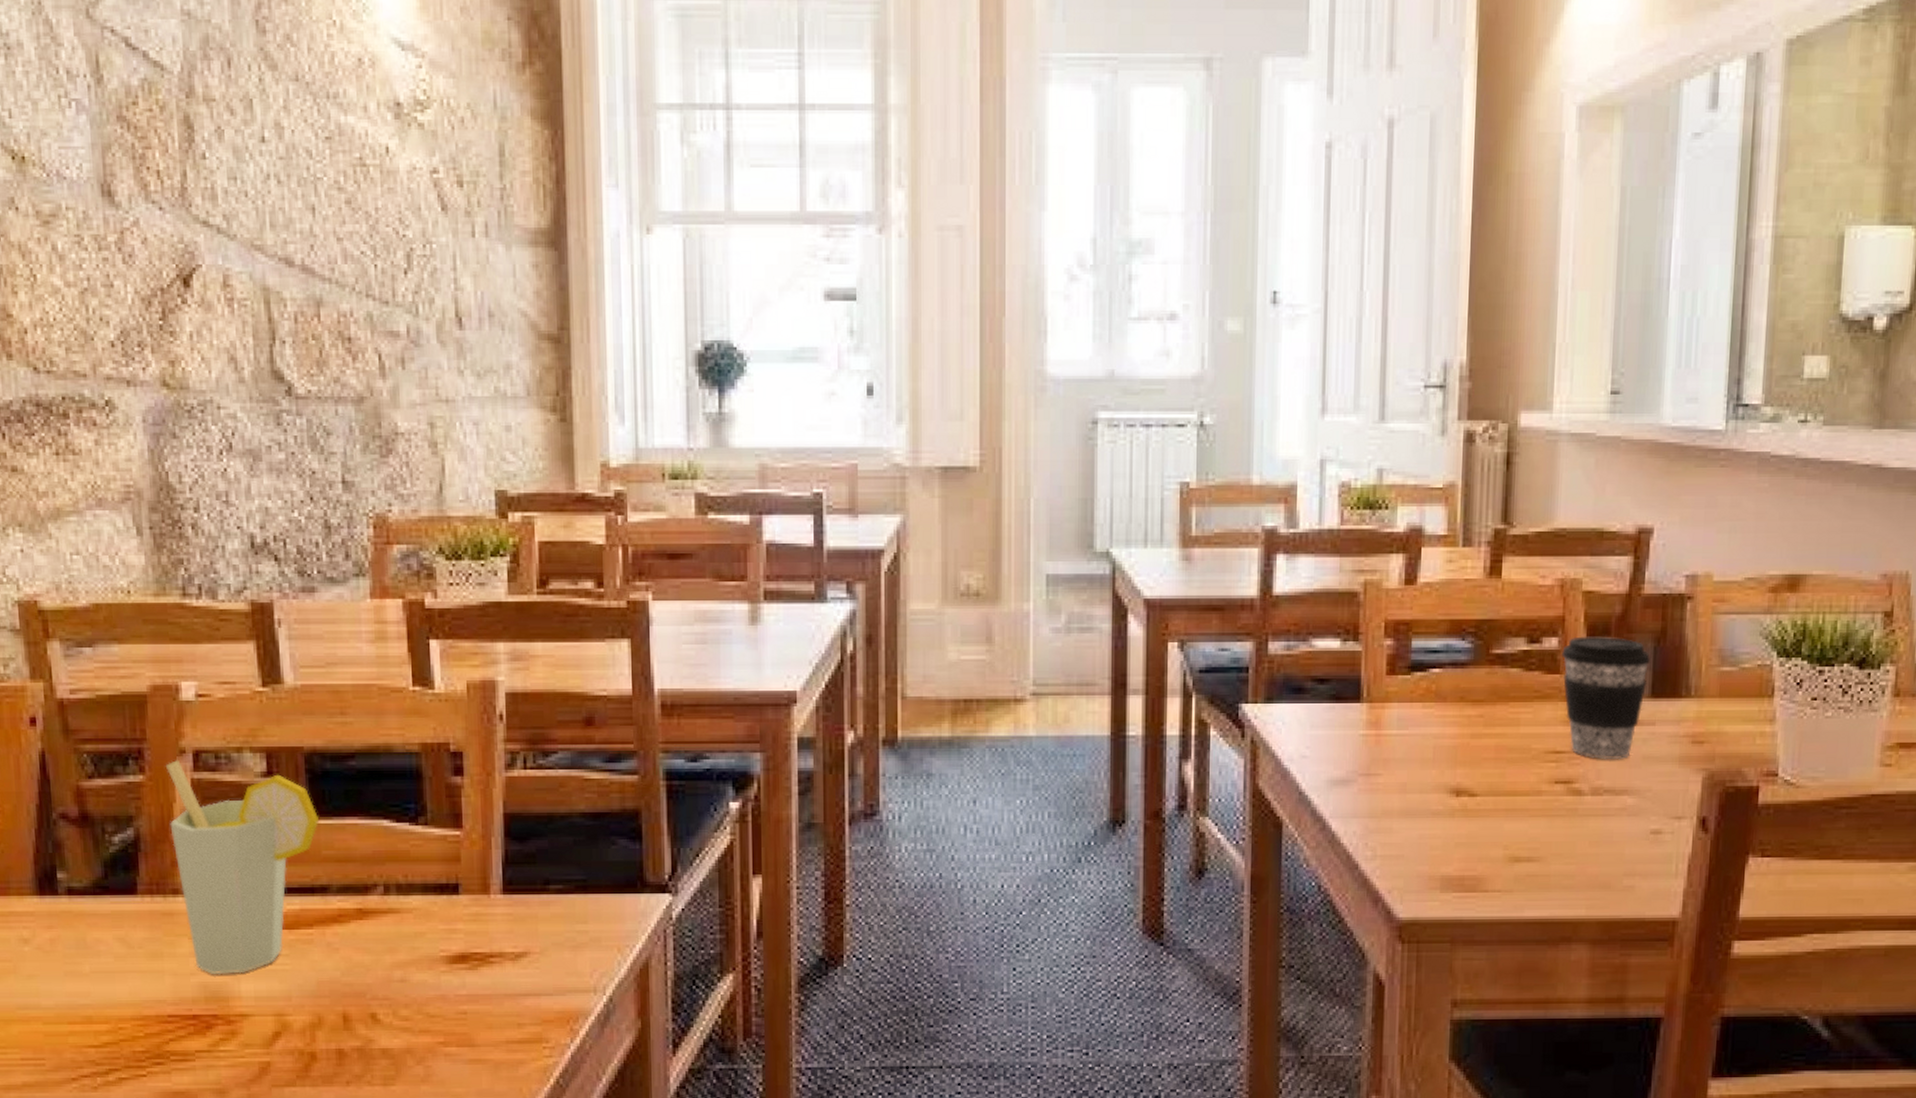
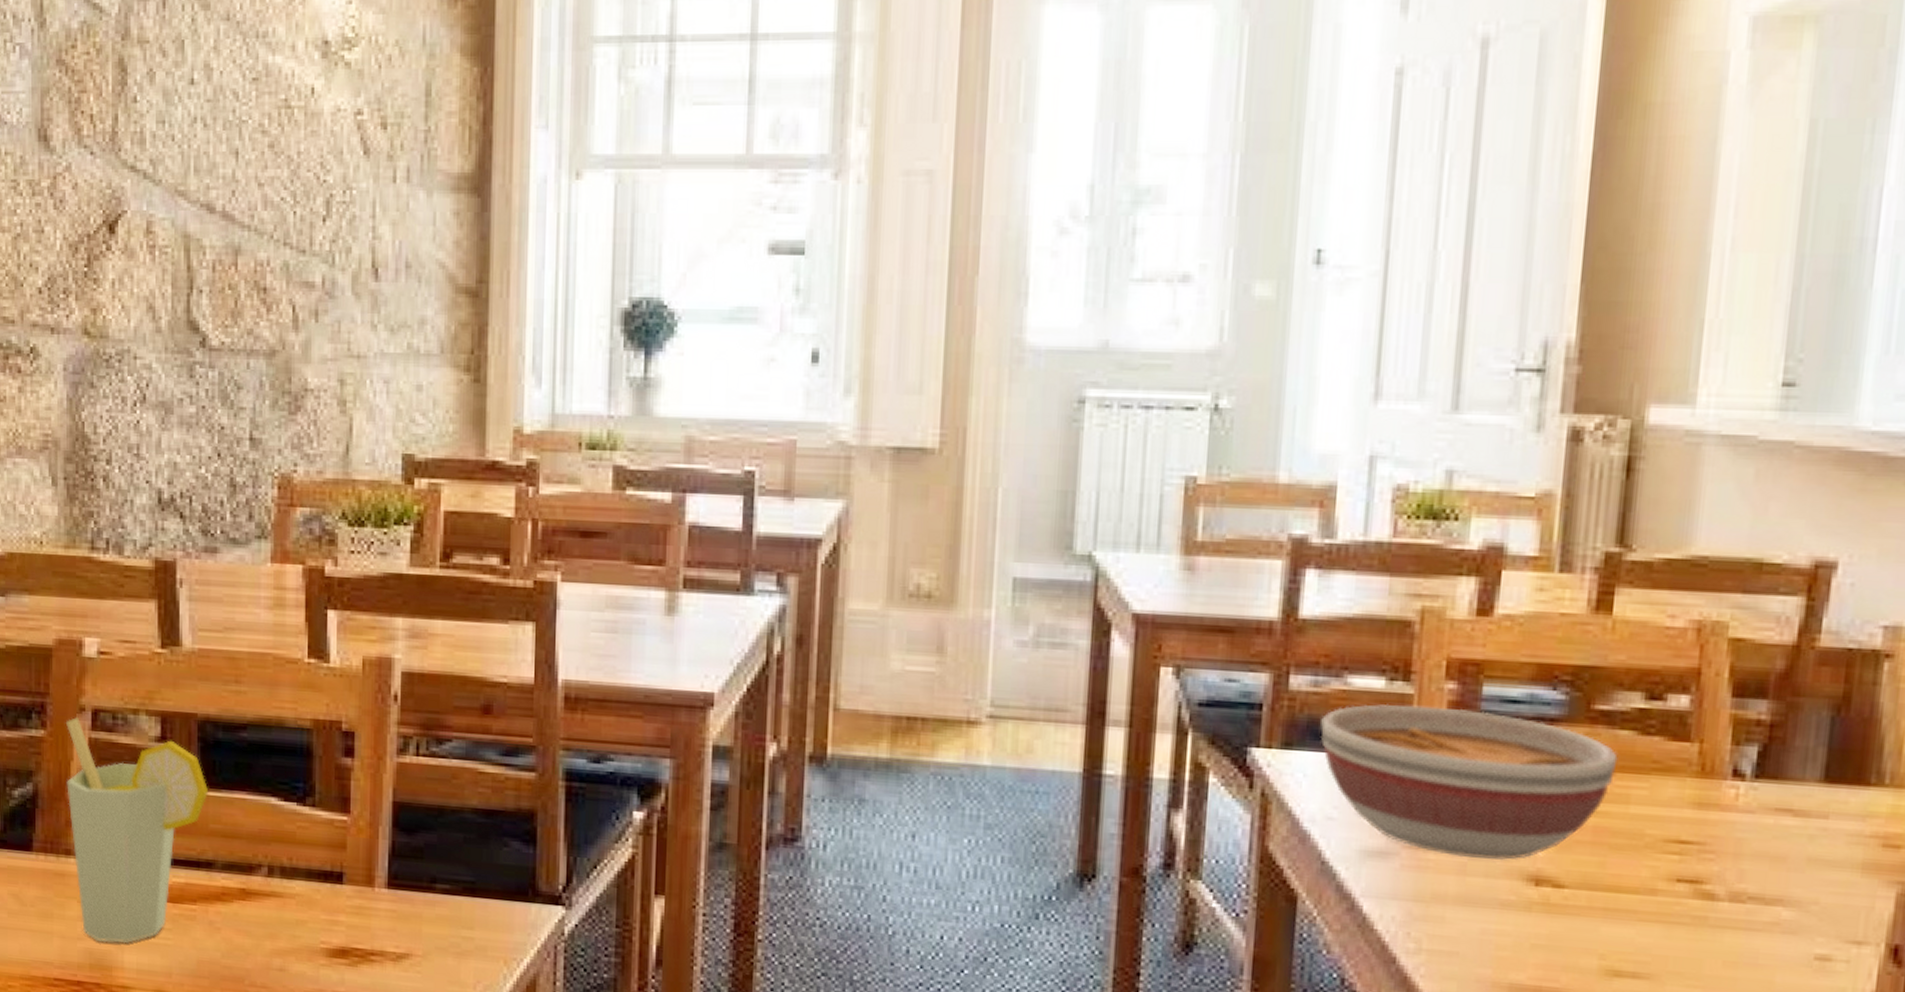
bowl: none [1293,660,1510,778] -> present [1320,703,1618,860]
coffee cup: present [1562,636,1650,760] -> none [1694,695,1825,860]

